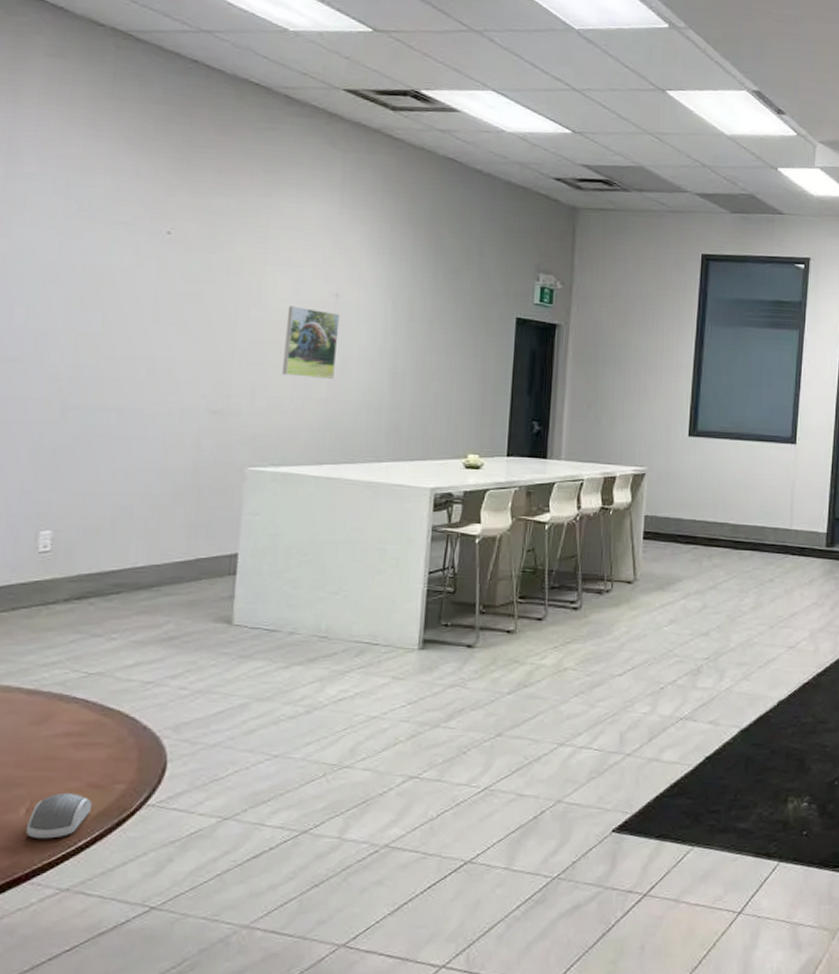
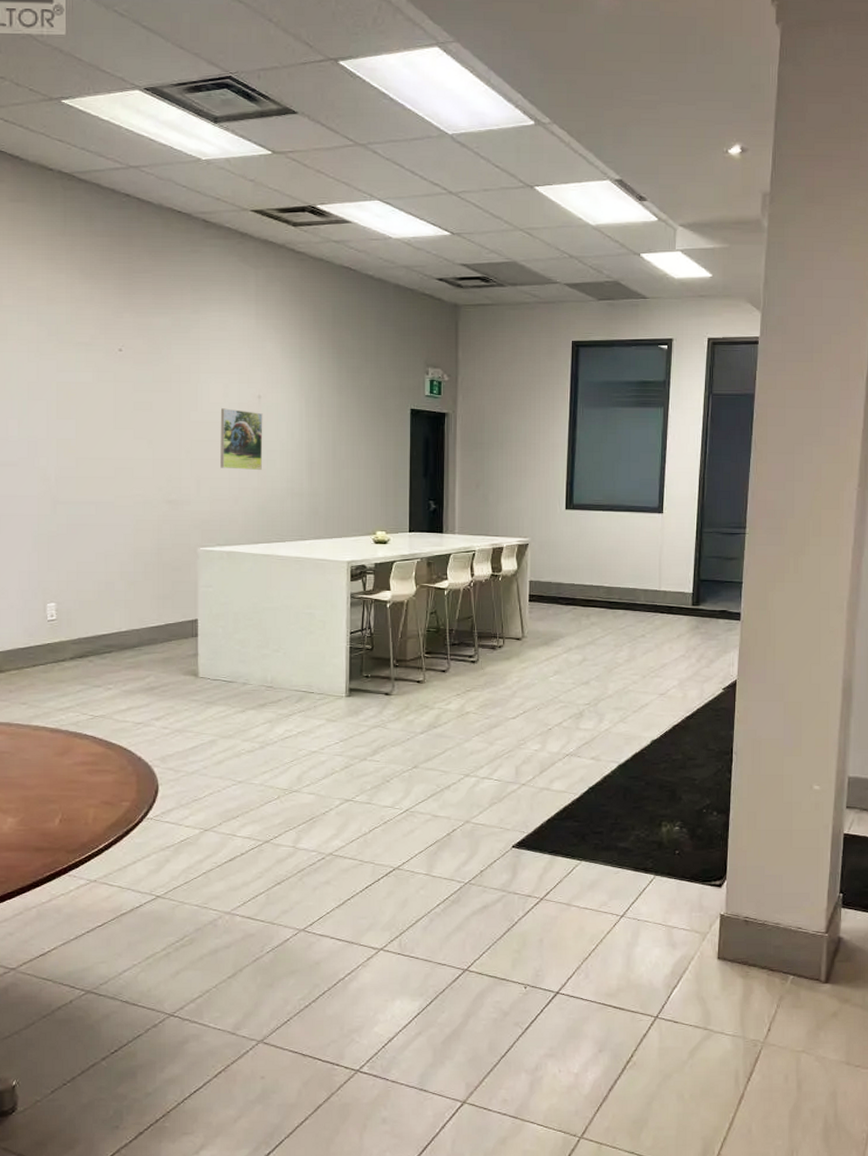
computer mouse: present [26,792,93,839] -> none [62,807,107,843]

